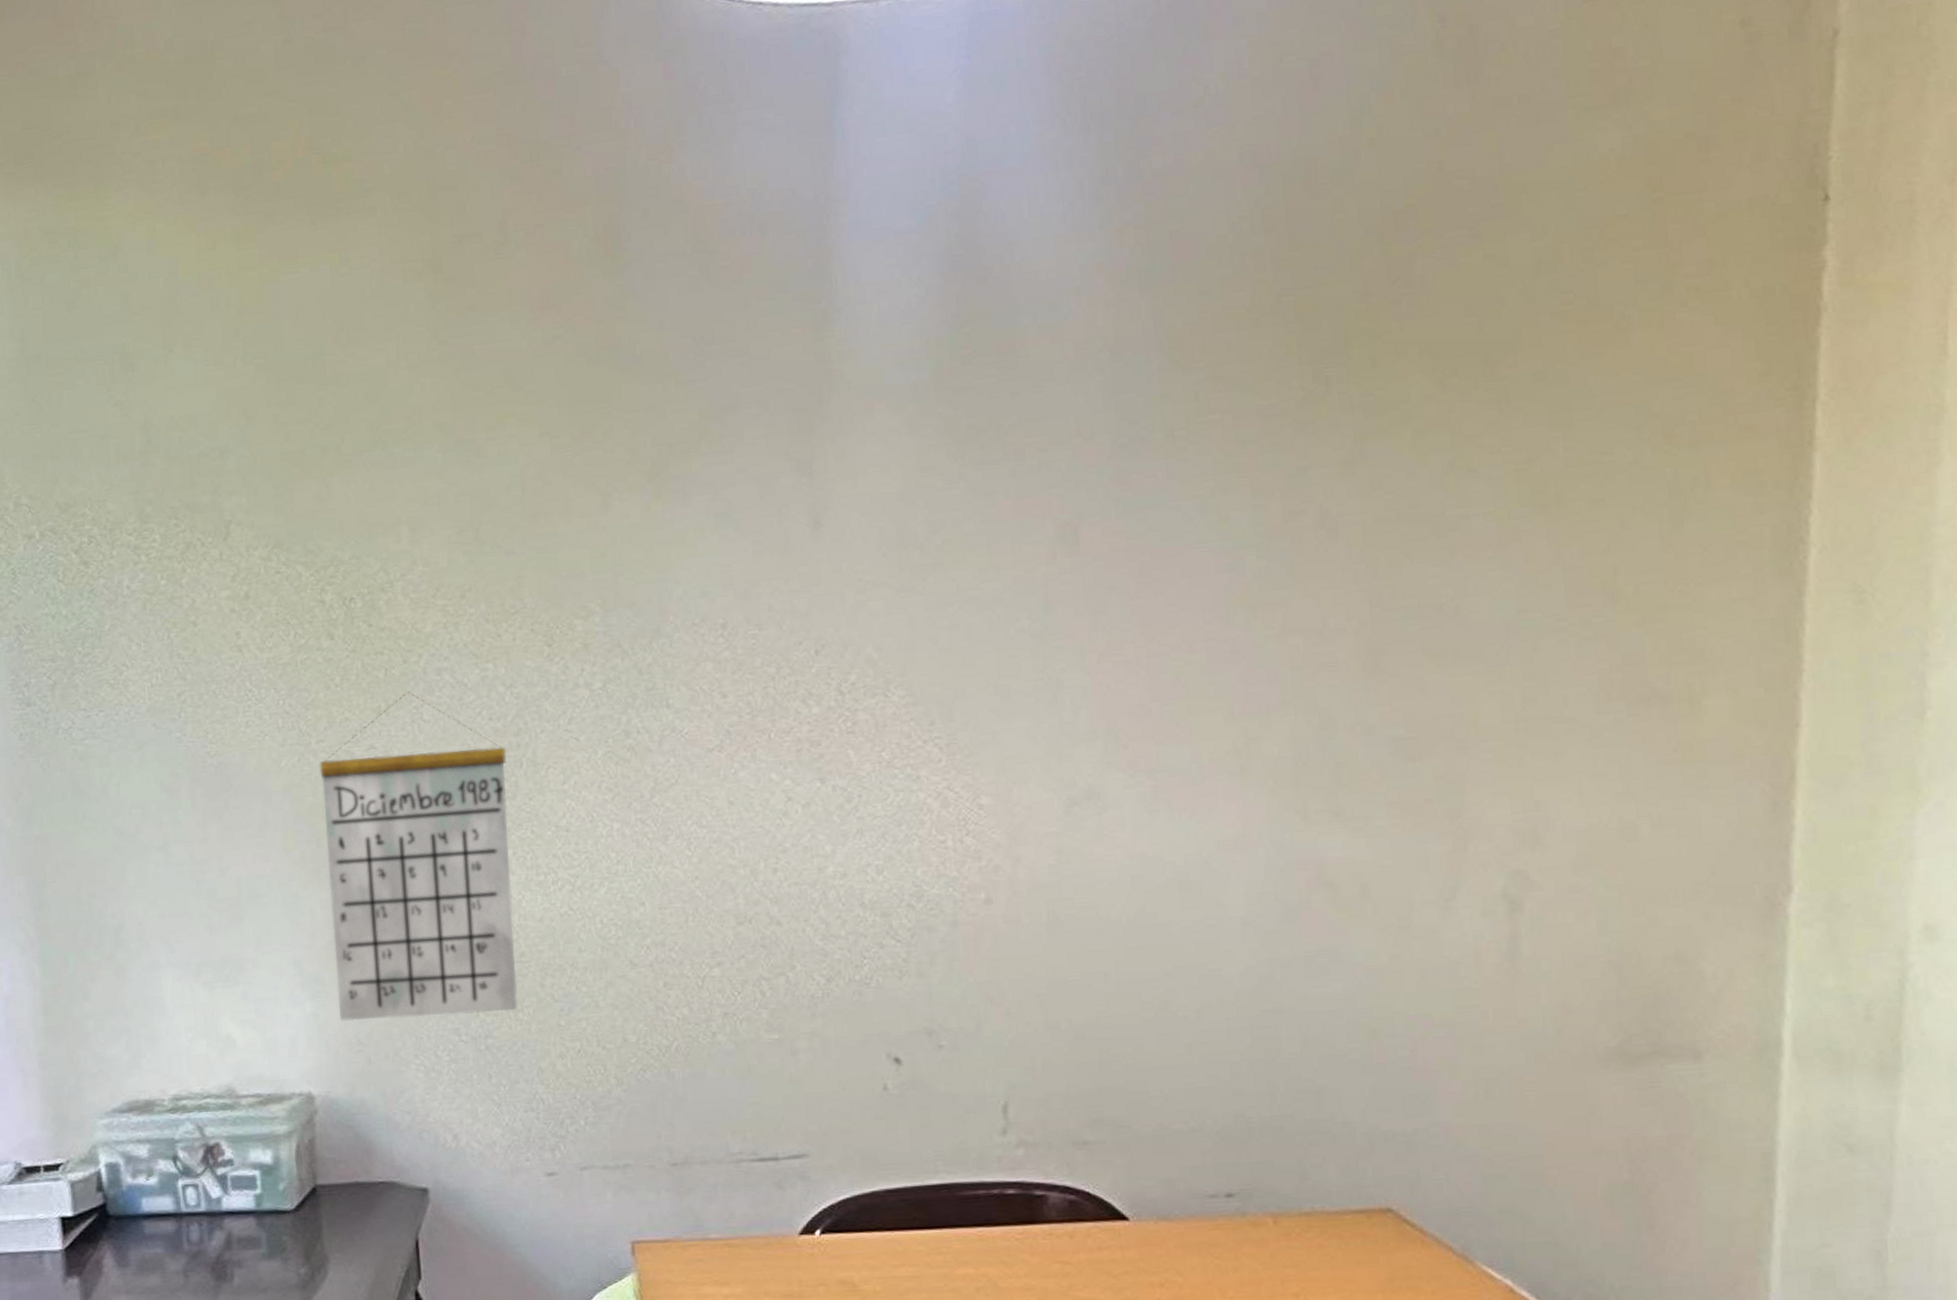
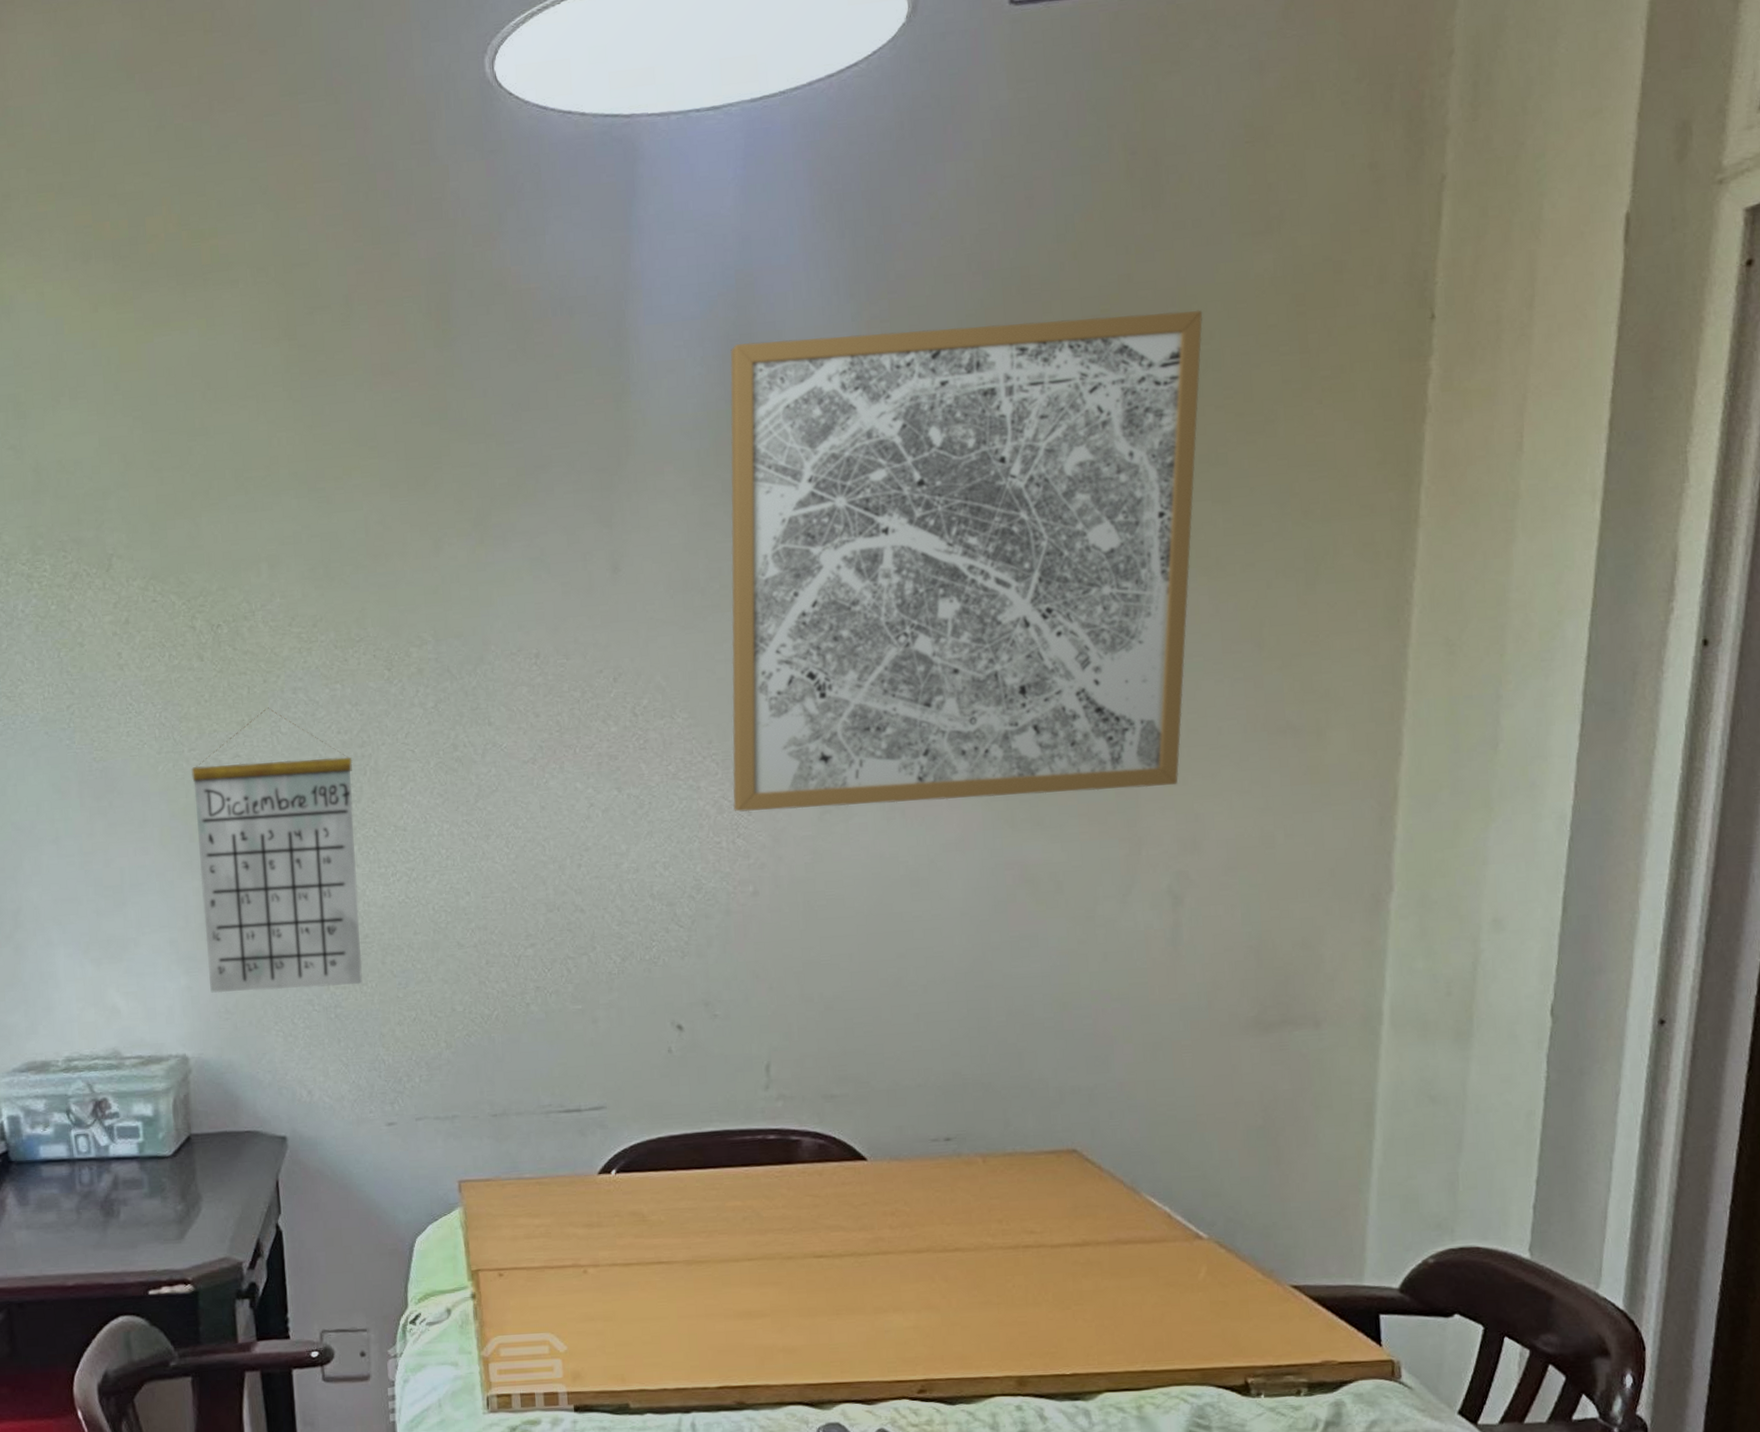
wall art: none [953,200,1534,805] -> present [730,309,1203,812]

